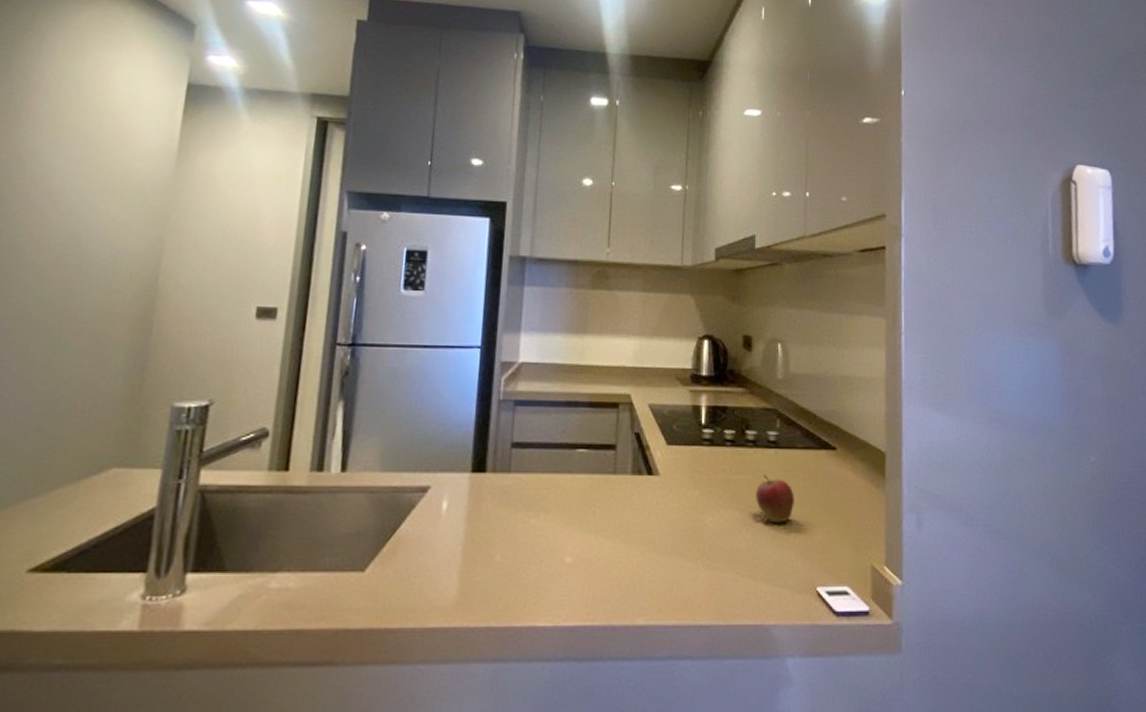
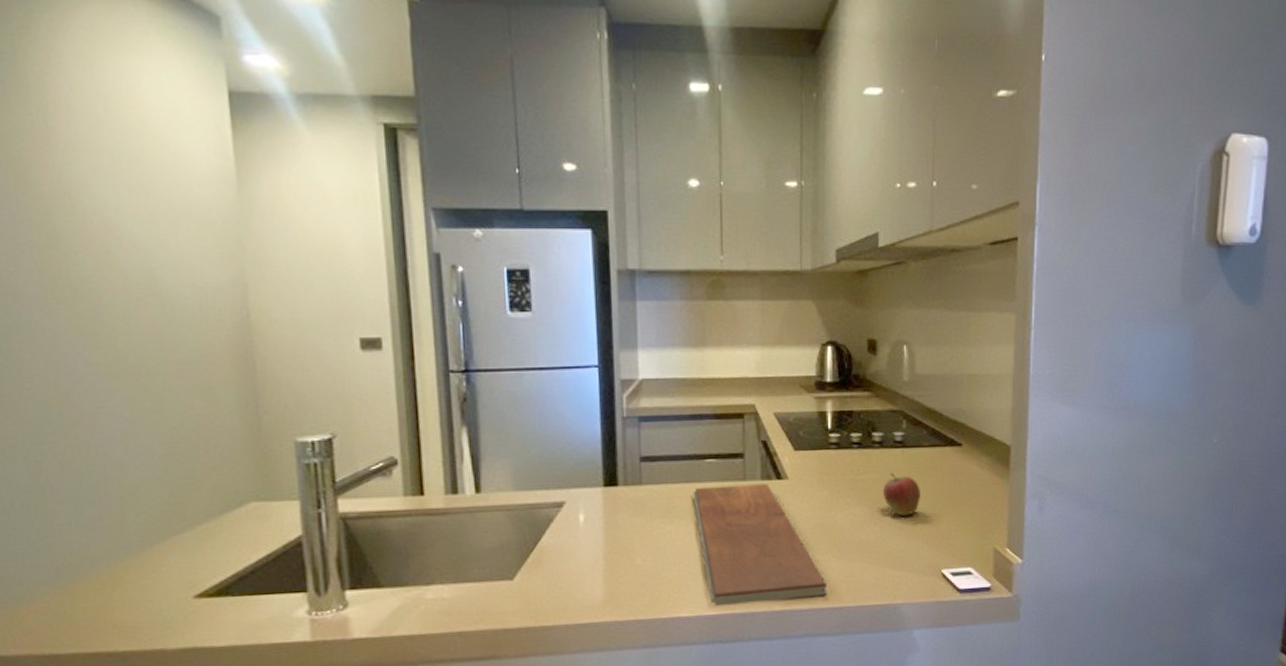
chopping board: none [561,478,695,617] -> present [692,483,828,607]

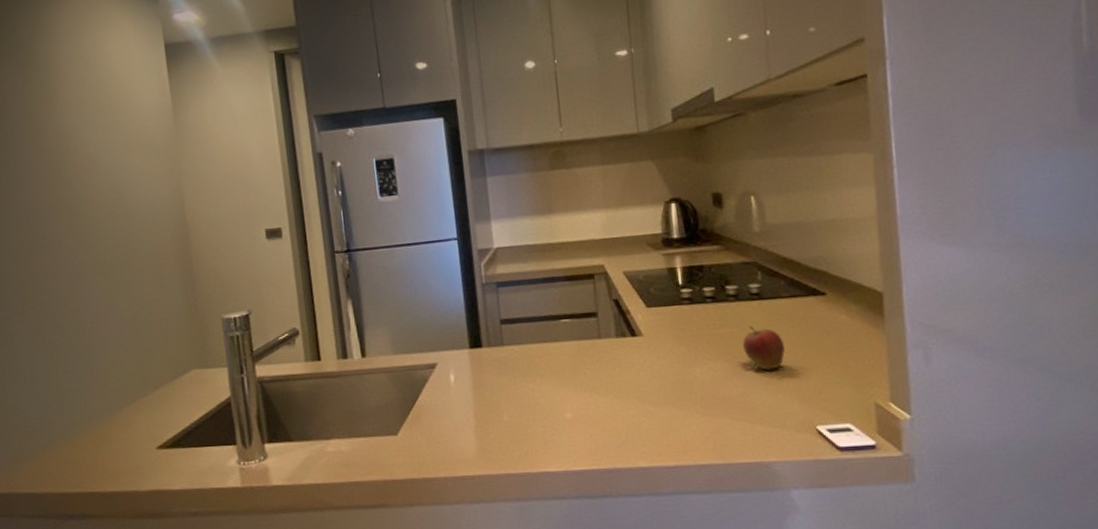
chopping board: present [692,483,828,607] -> none [551,341,694,462]

